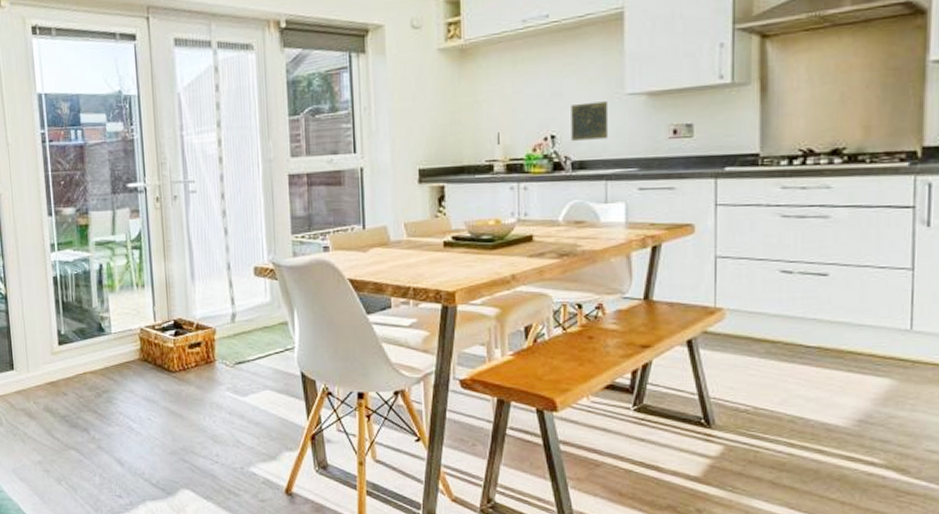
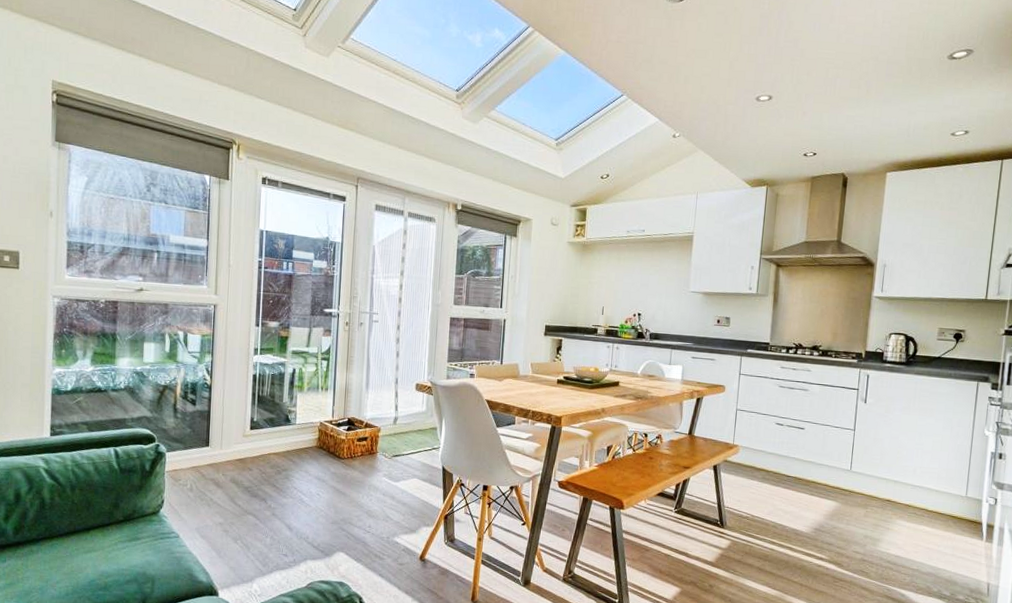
decorative tile: present [571,101,609,141] -> none [651,294,678,320]

